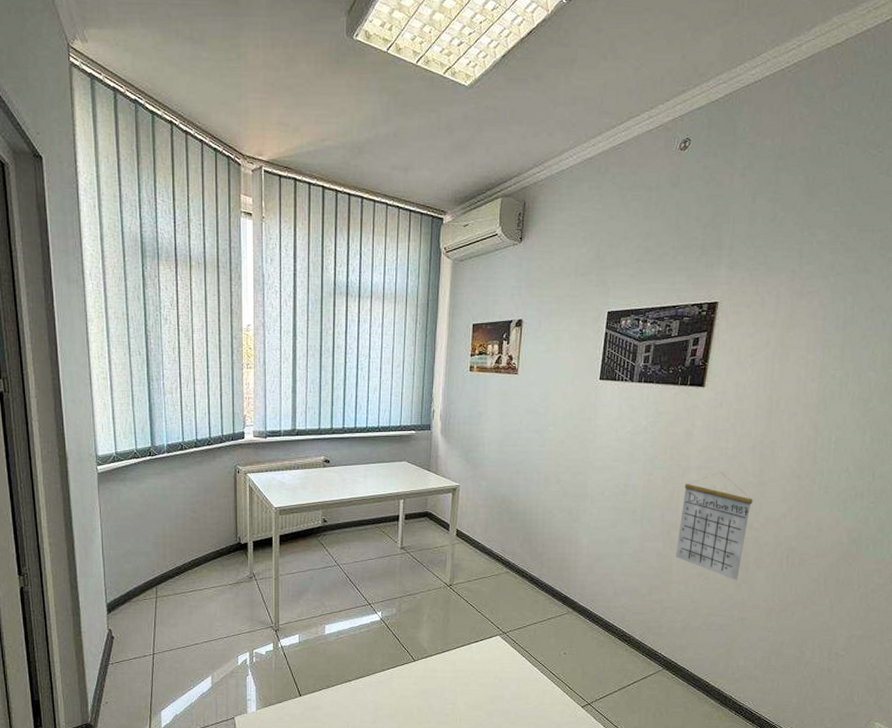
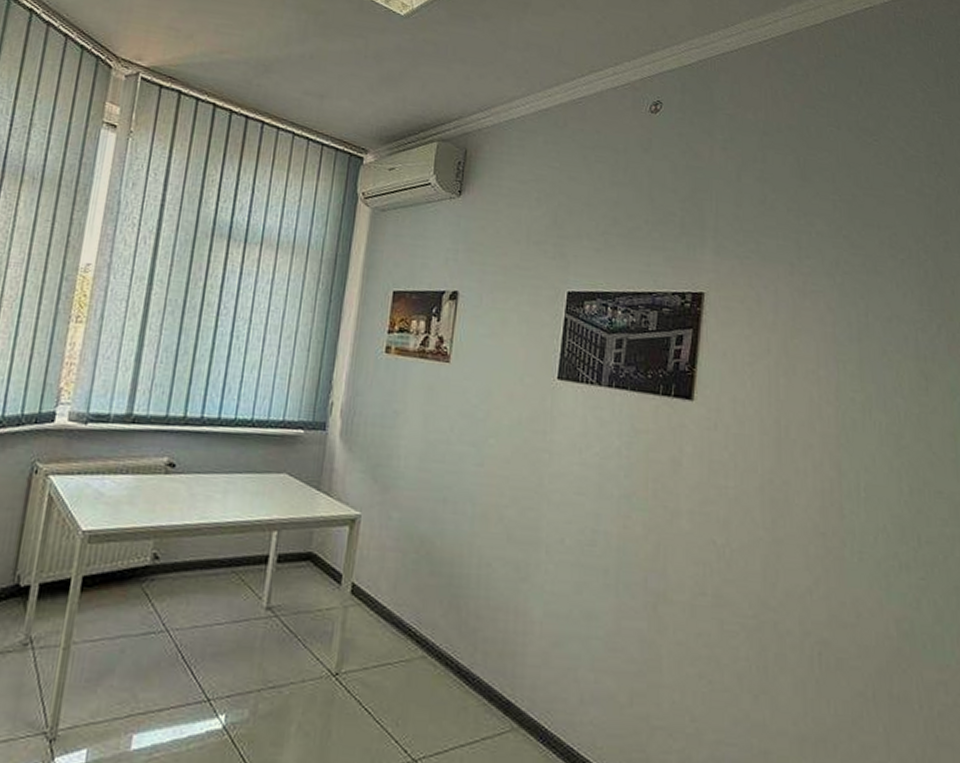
calendar: present [675,472,753,581] -> none [665,520,766,689]

